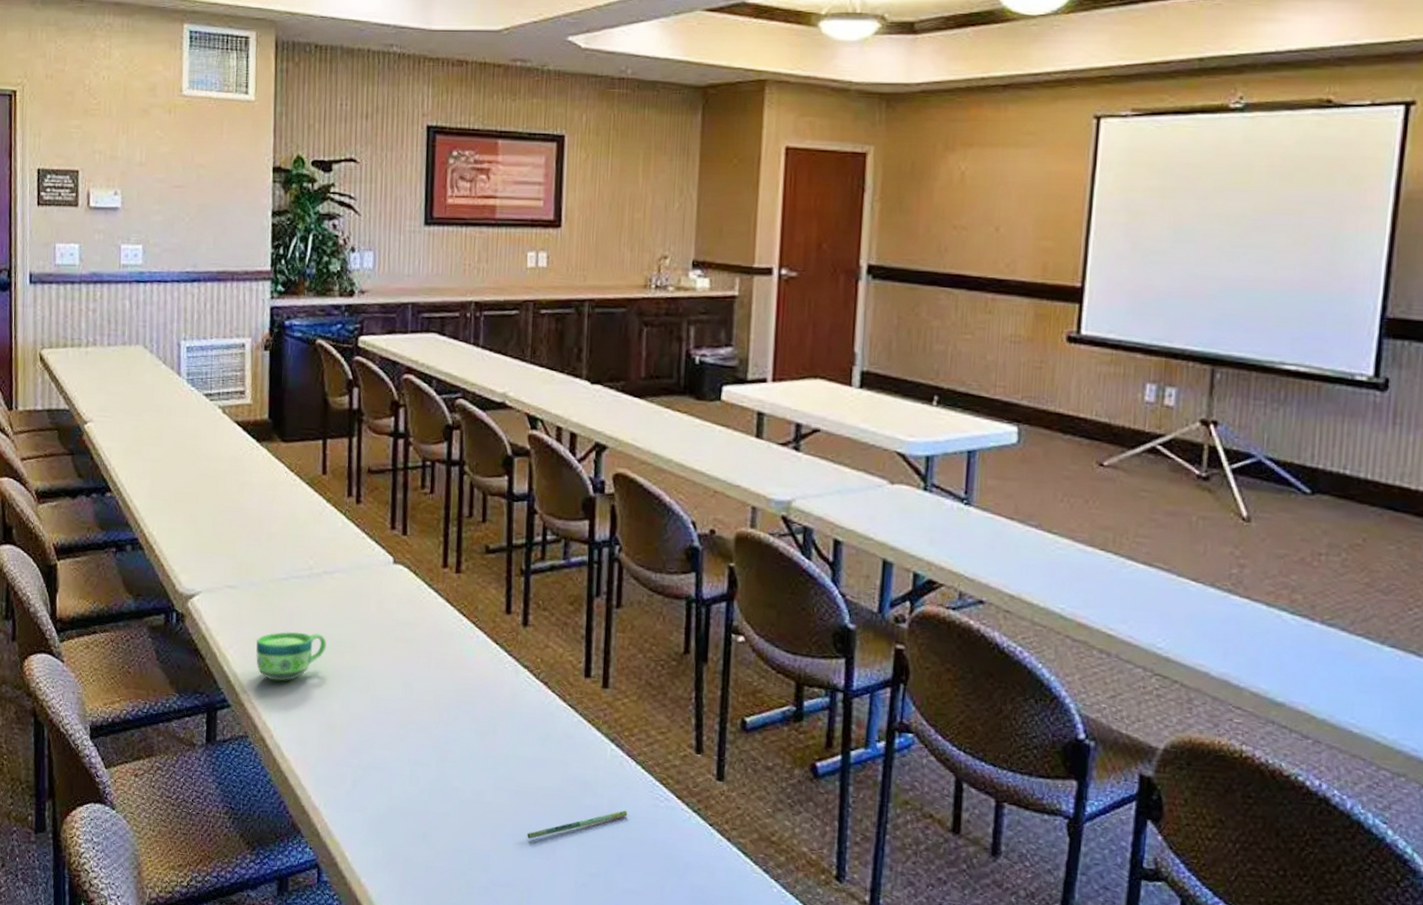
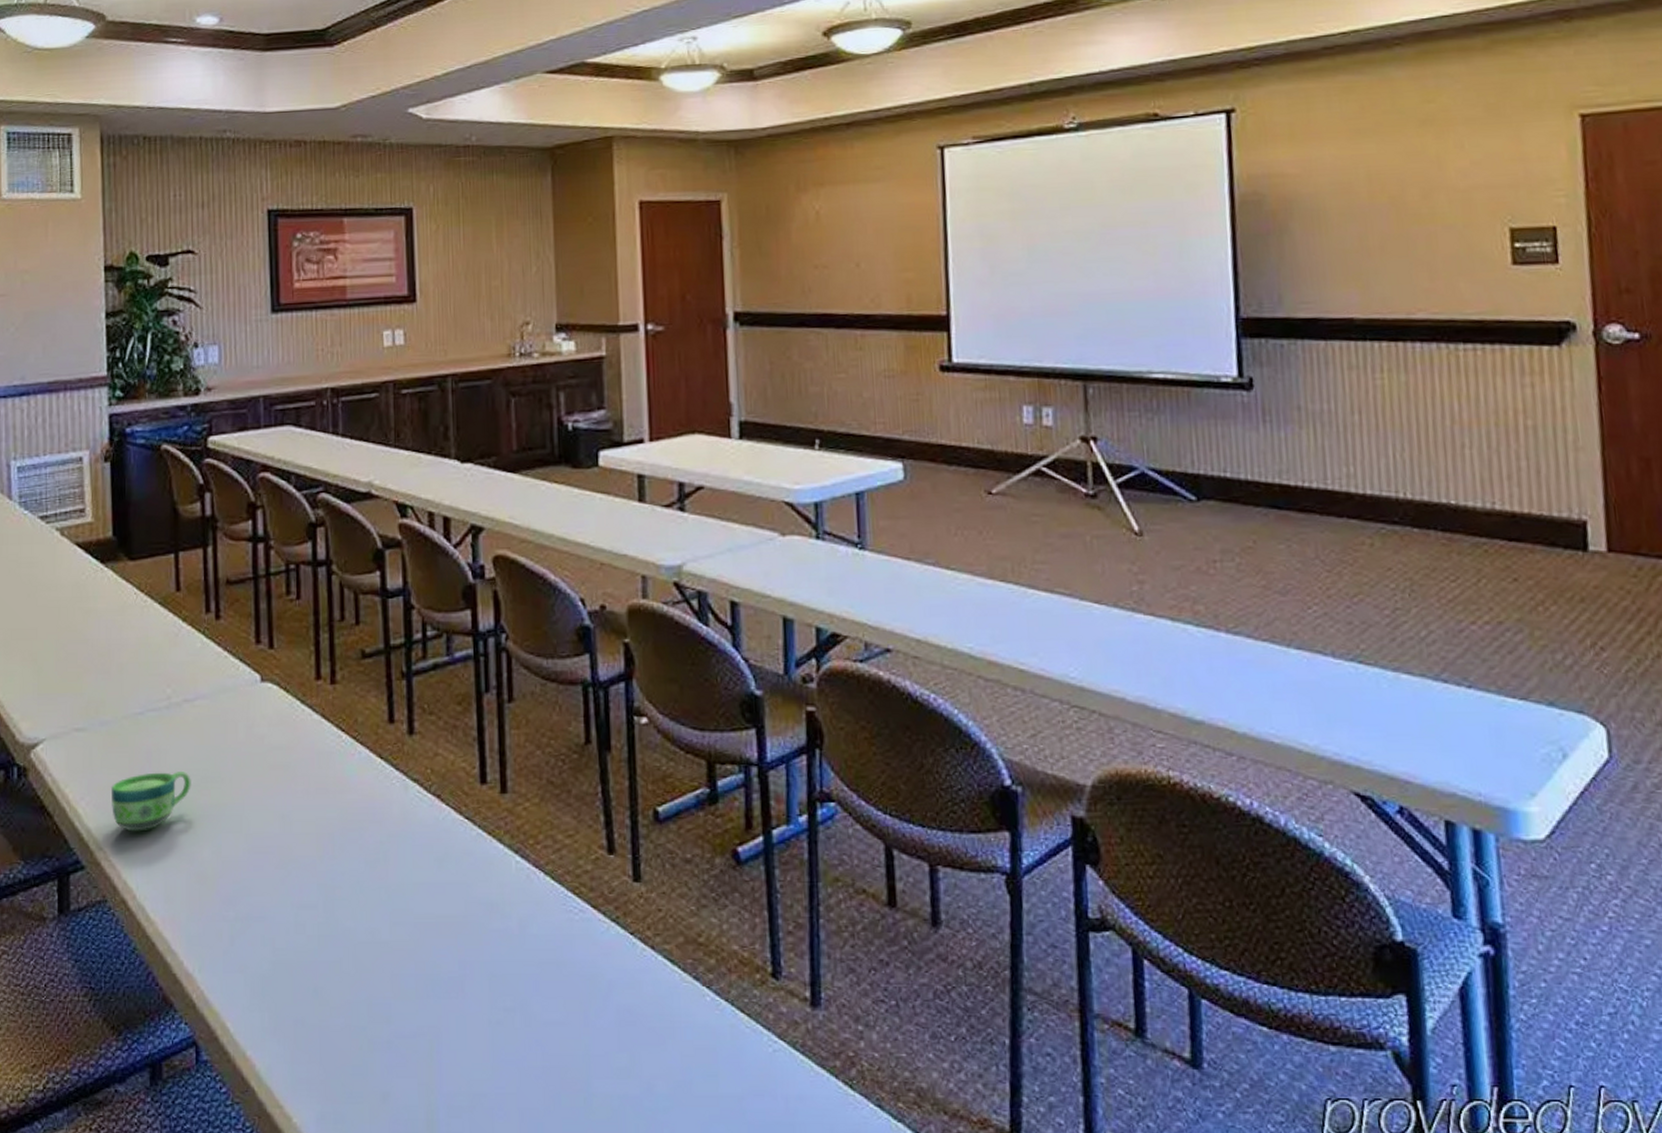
pen: present [527,810,628,839] -> none [431,930,541,978]

